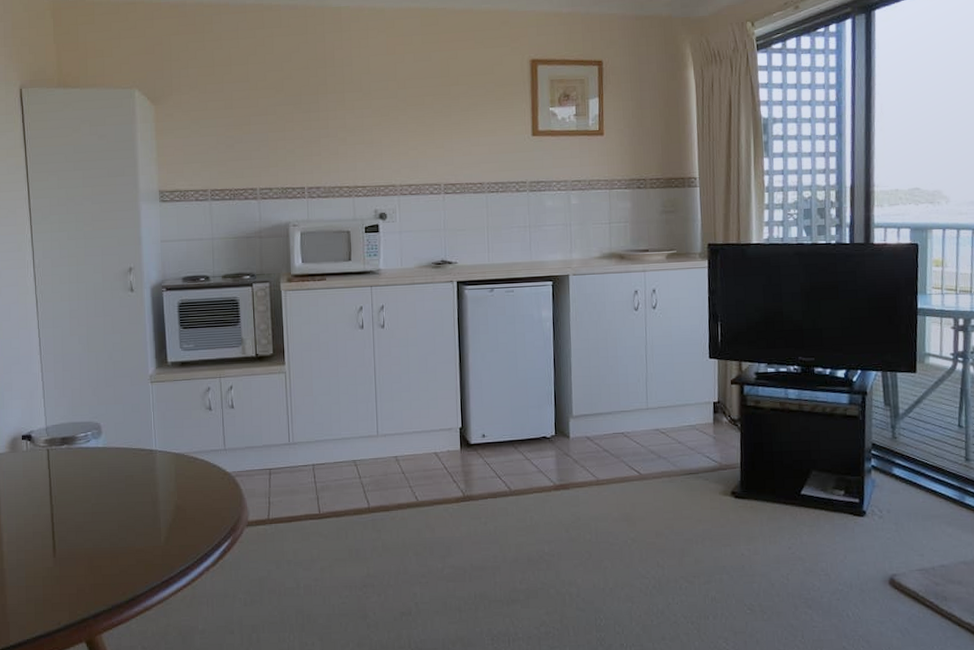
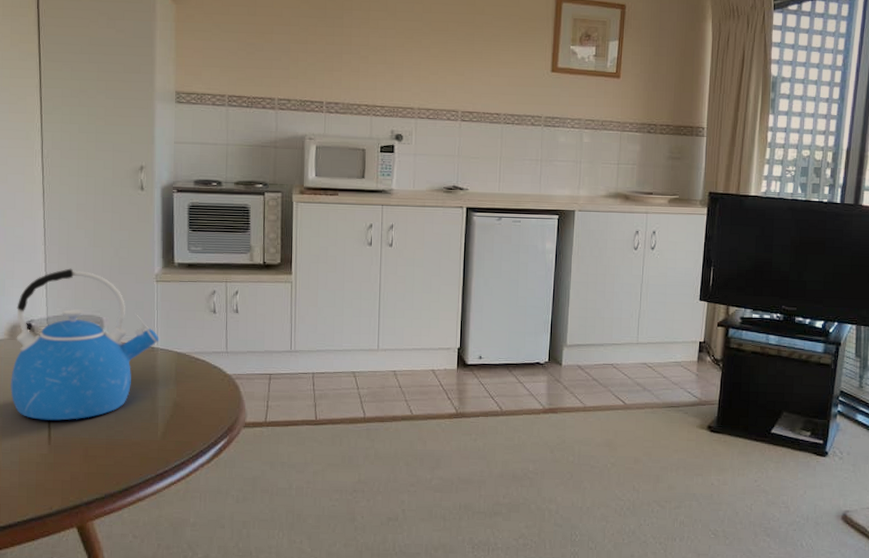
kettle: none [14,376,157,533] -> present [10,268,159,421]

